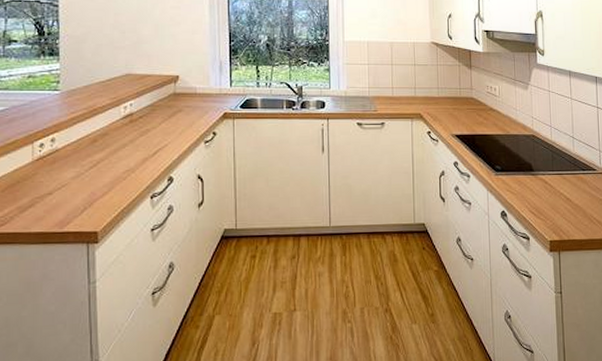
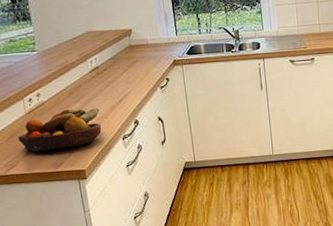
fruit bowl: none [18,159,127,207] -> present [18,107,102,152]

